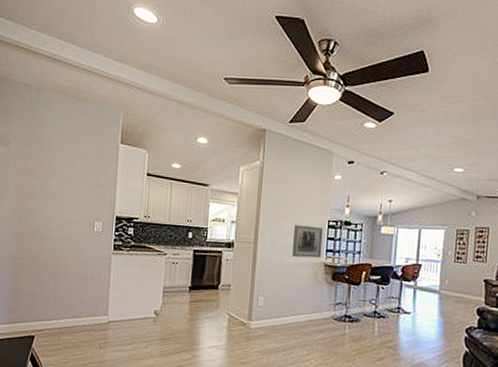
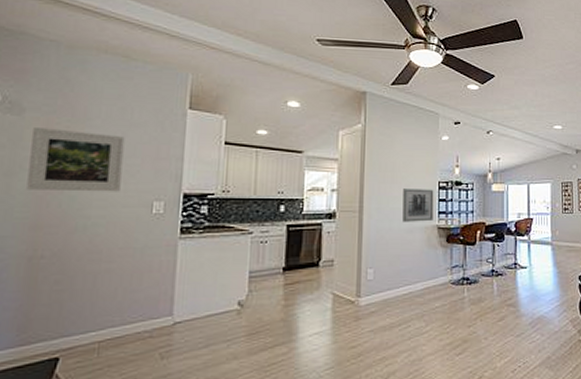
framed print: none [12,155,75,212] -> present [26,126,125,192]

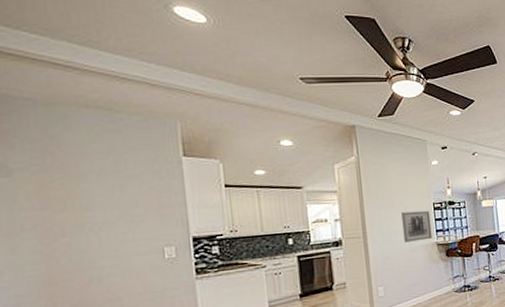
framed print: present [26,126,125,192] -> none [26,186,129,249]

